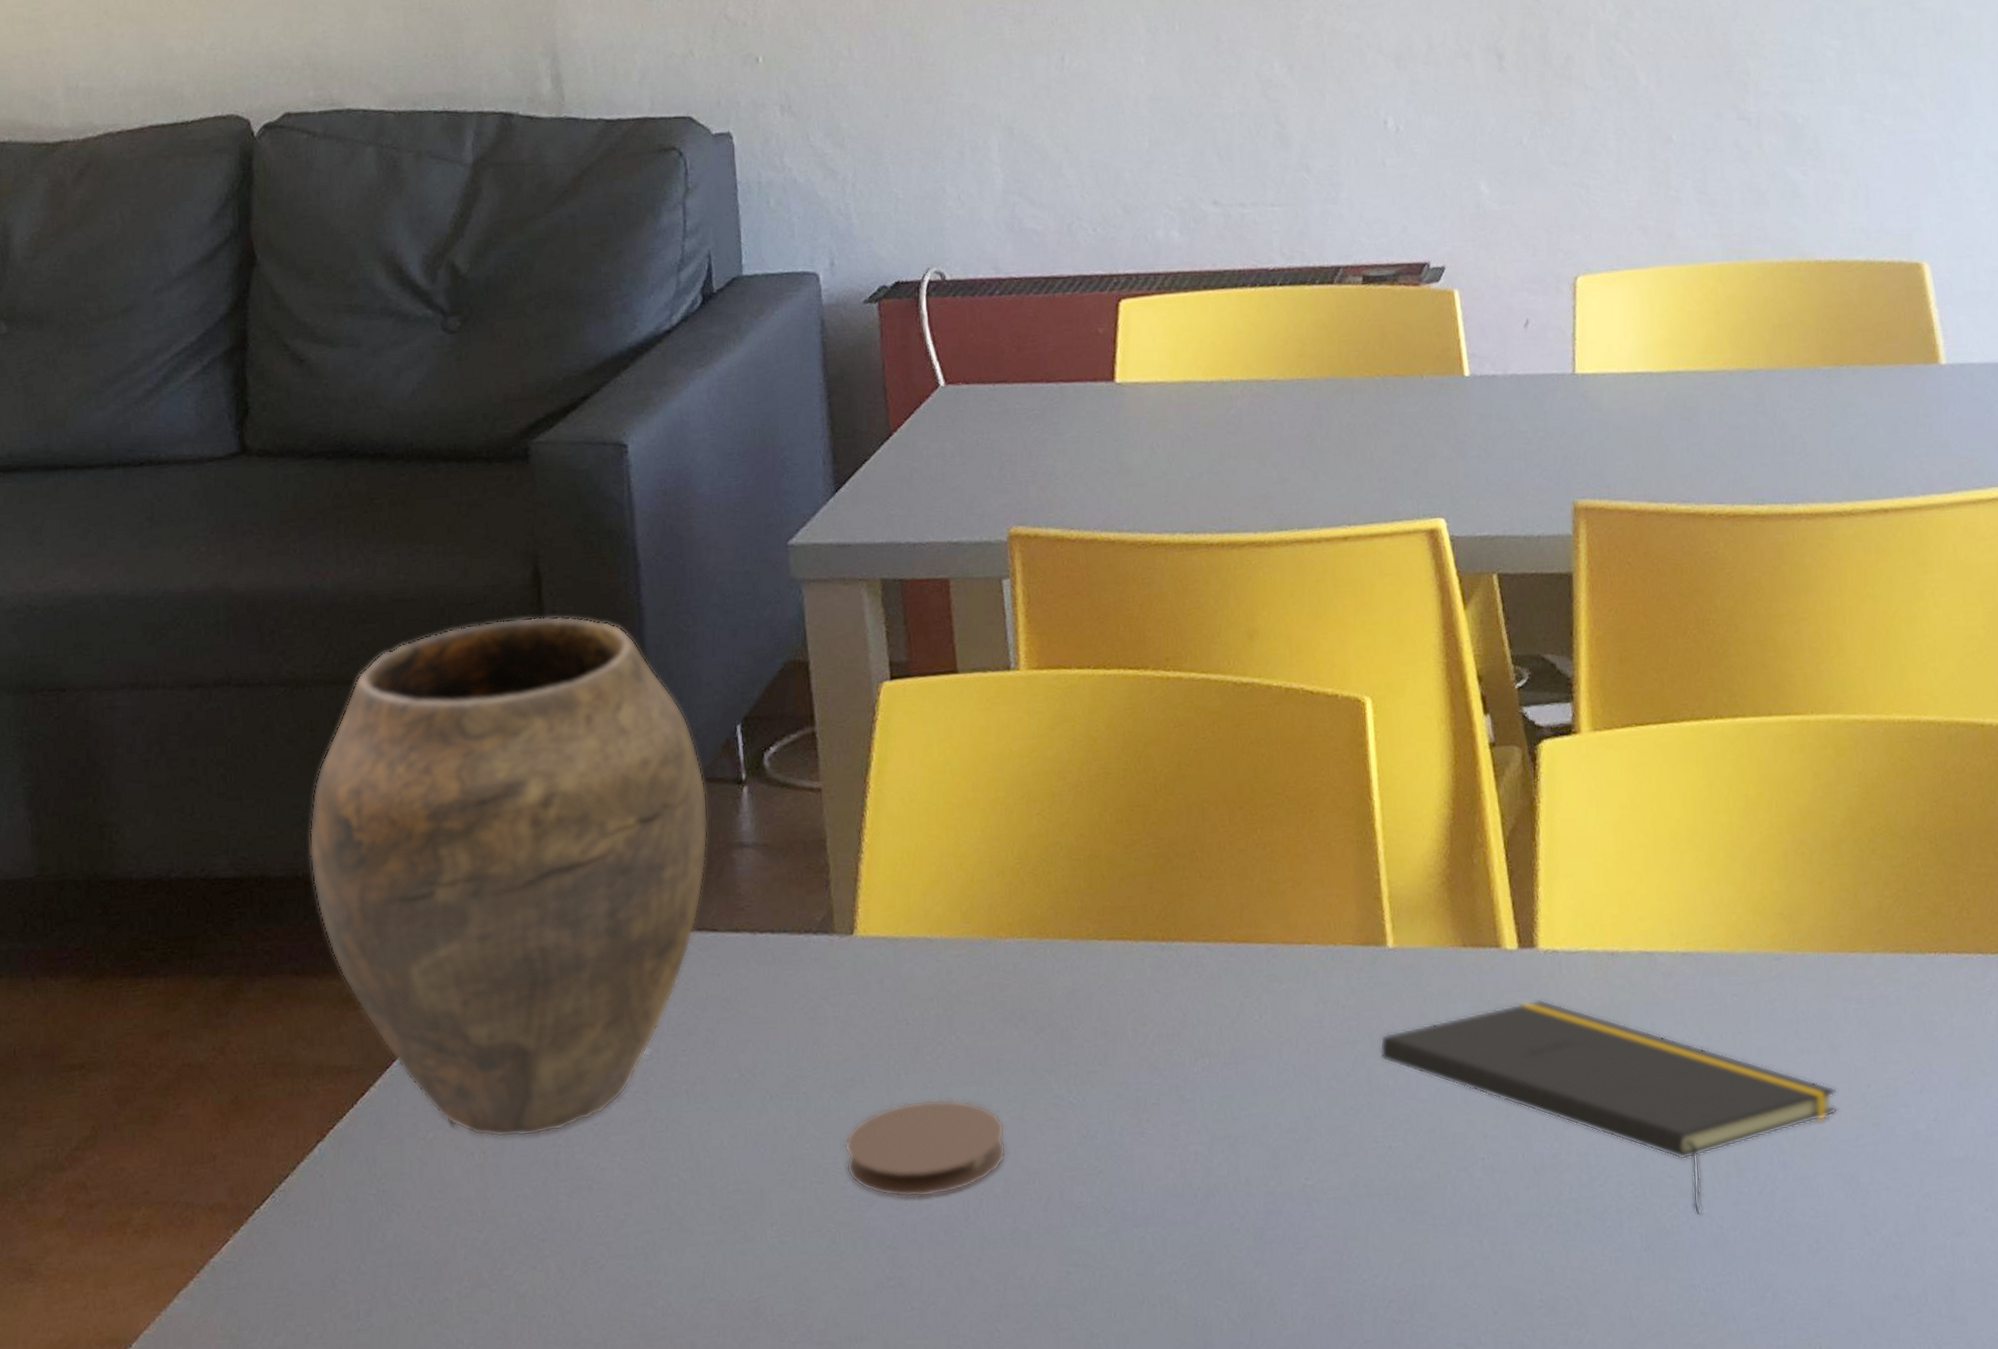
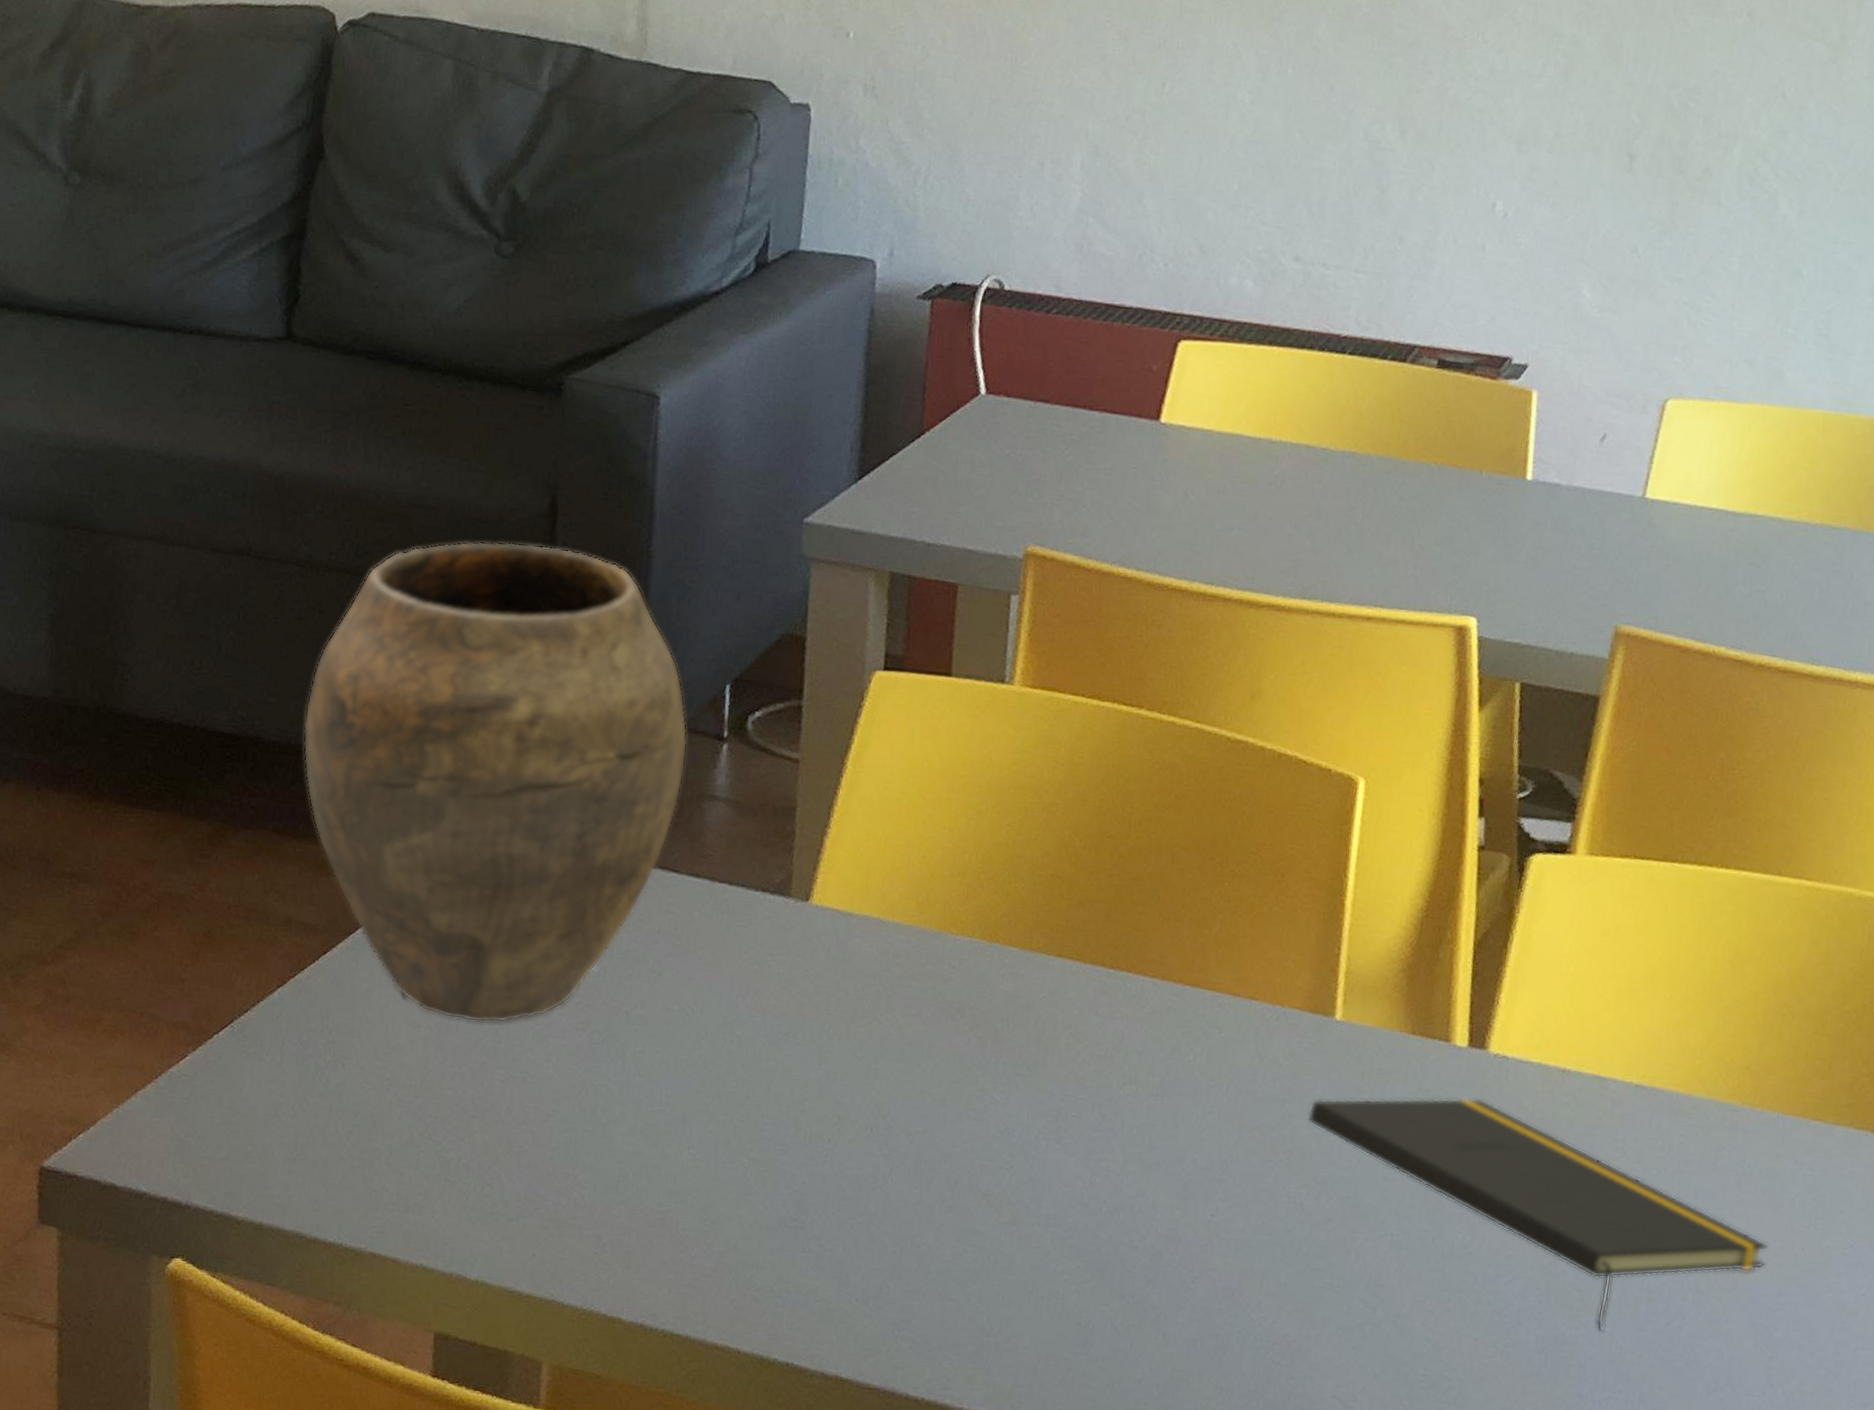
coaster: present [844,1098,1007,1198] -> none [767,1065,926,1156]

